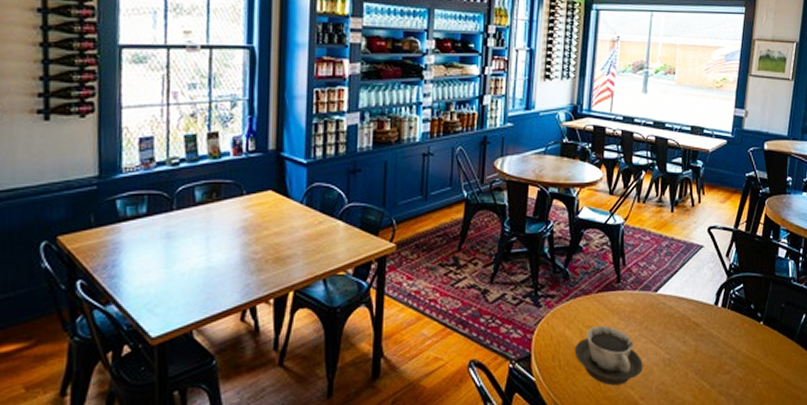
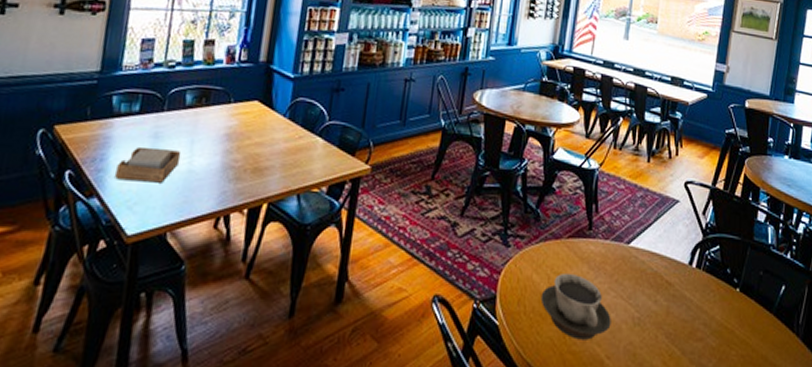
napkin holder: none [131,248,198,285] -> present [115,146,182,183]

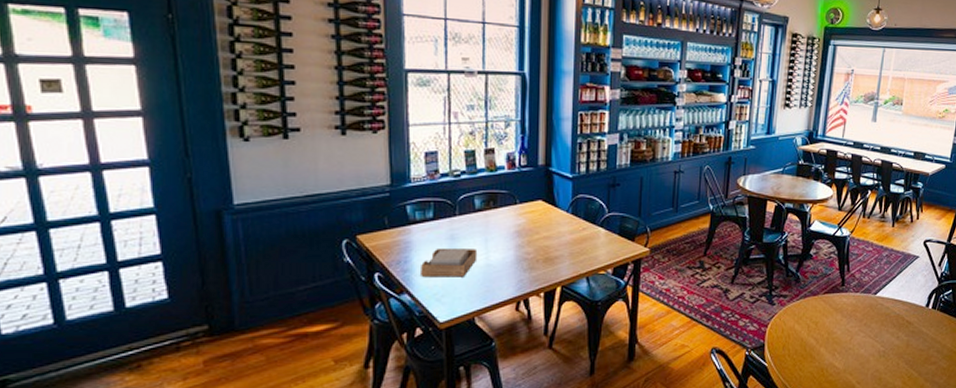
cup: present [540,272,611,340] -> none [802,321,861,372]

